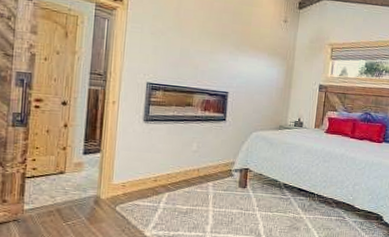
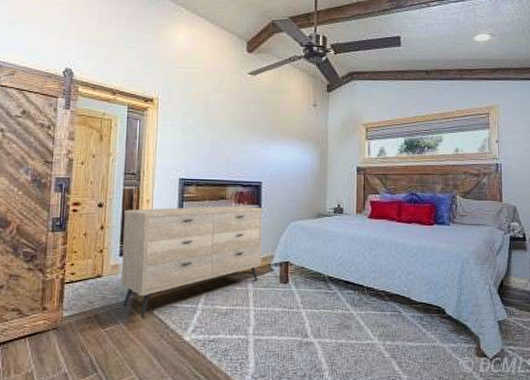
dresser: none [83,109,227,214] -> present [120,205,262,319]

